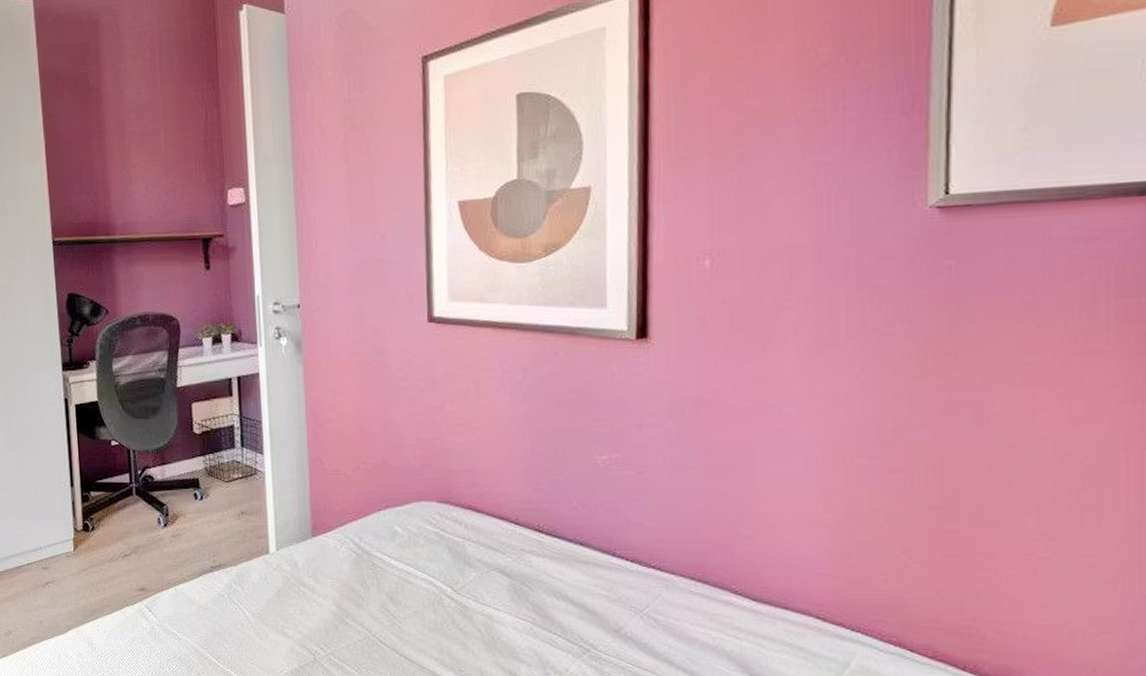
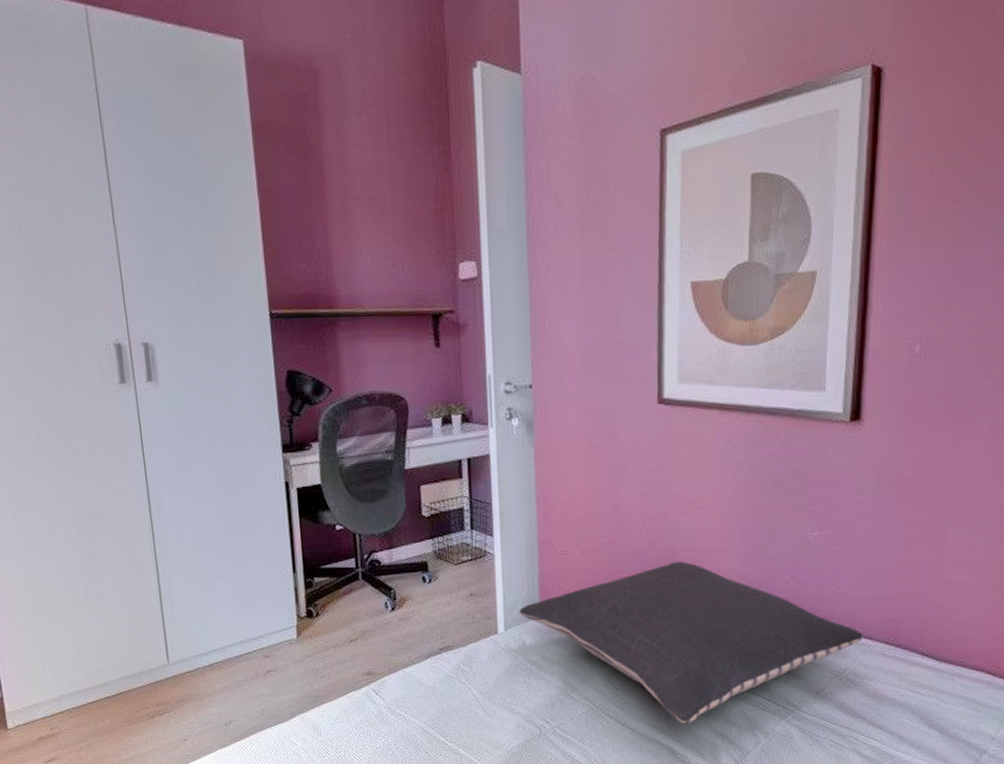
pillow: none [290,483,666,659] -> present [519,561,864,725]

